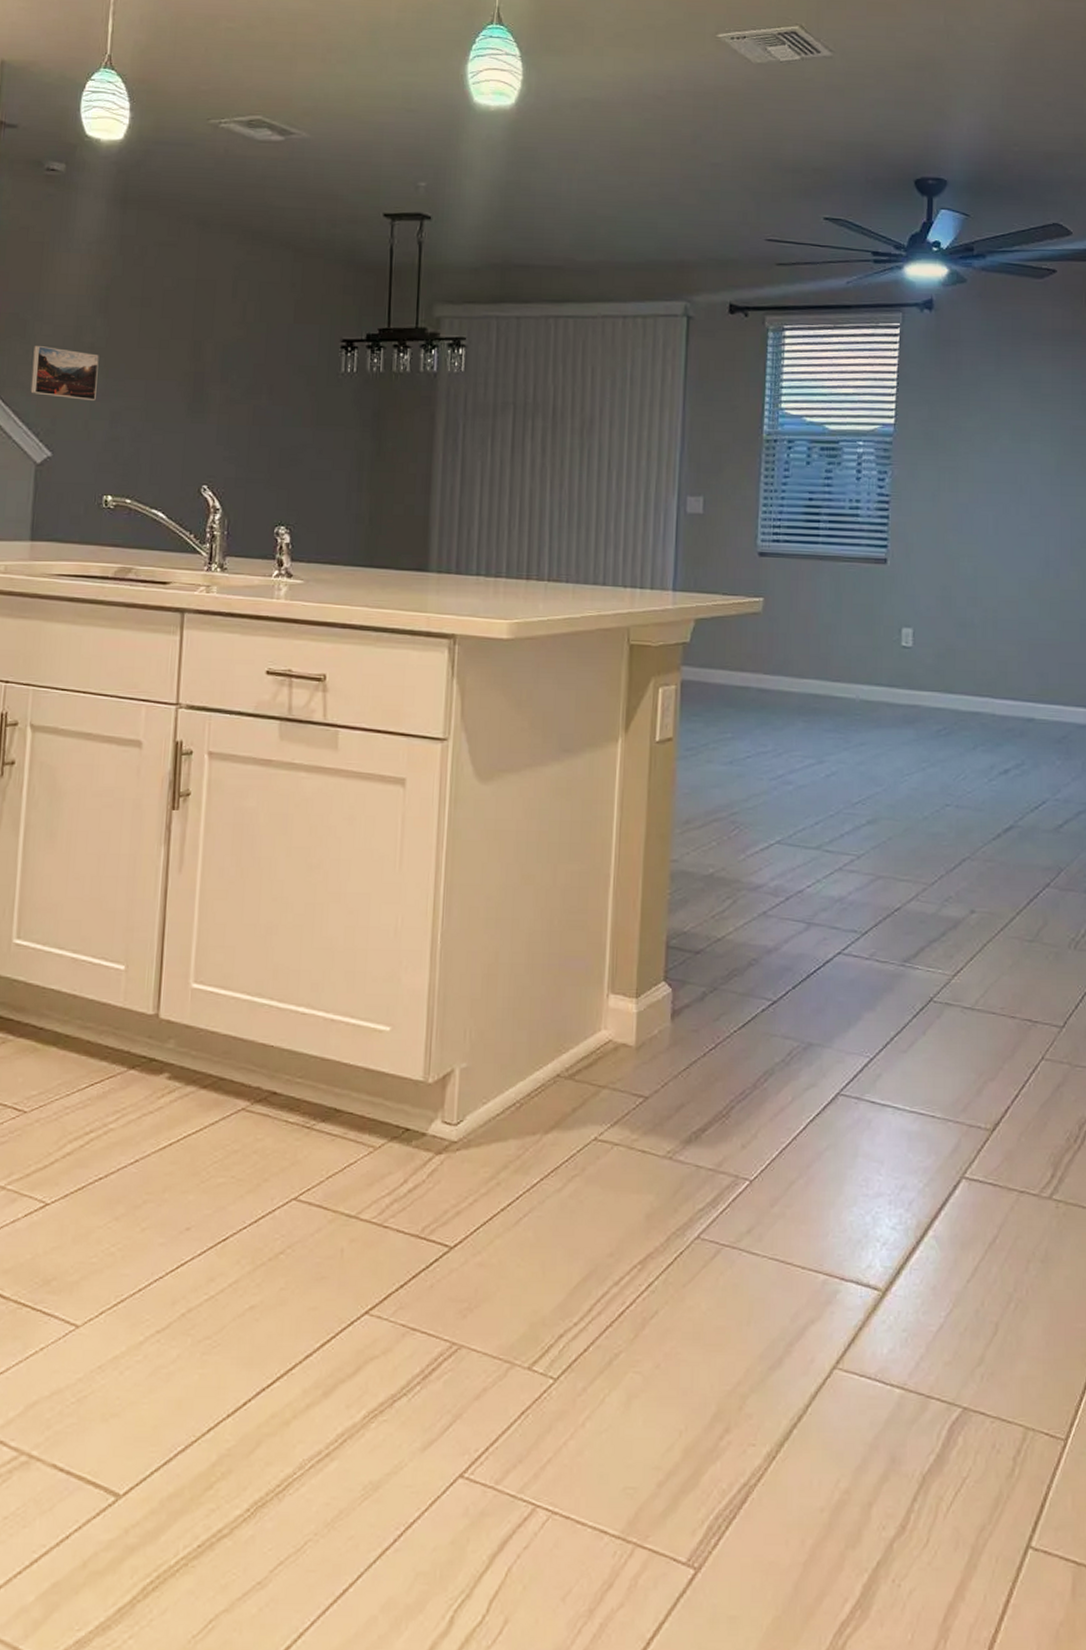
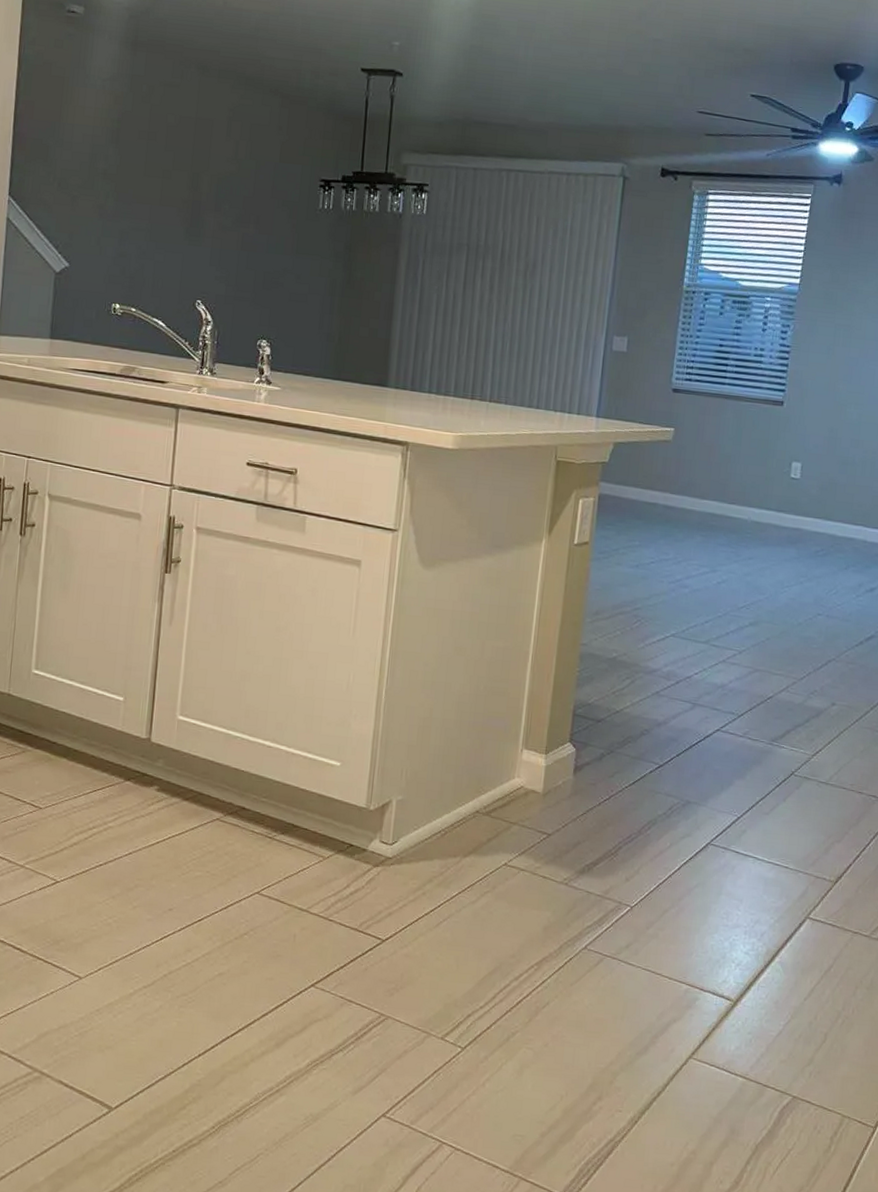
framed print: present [30,346,99,400] -> none [51,169,111,220]

